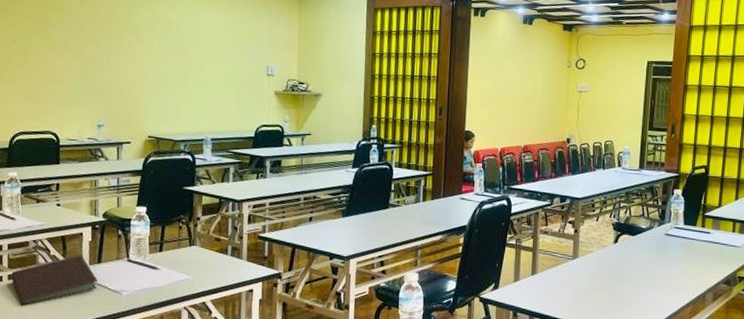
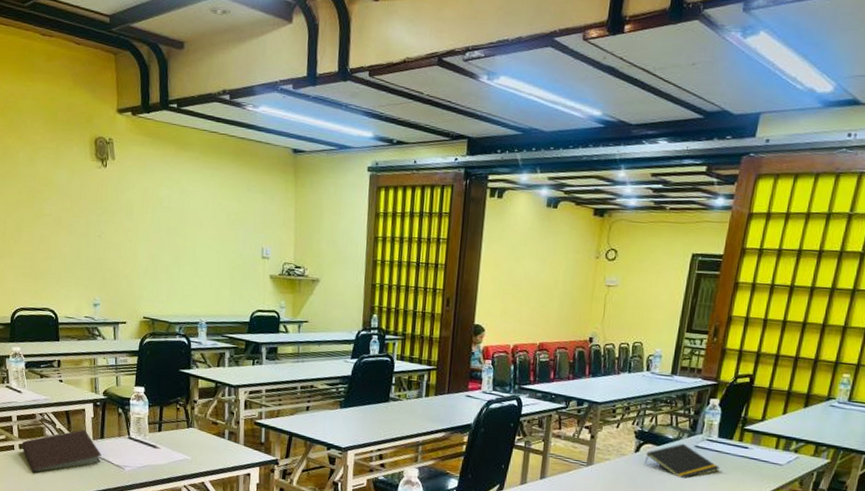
notepad: none [623,232,688,265] -> present [644,443,720,478]

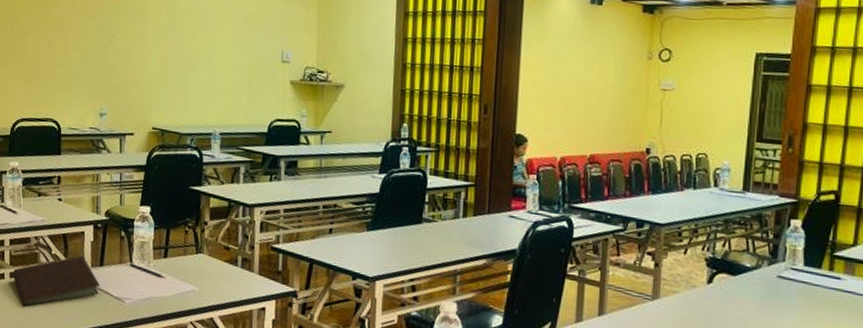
notepad: present [644,443,720,478] -> none [719,272,809,316]

